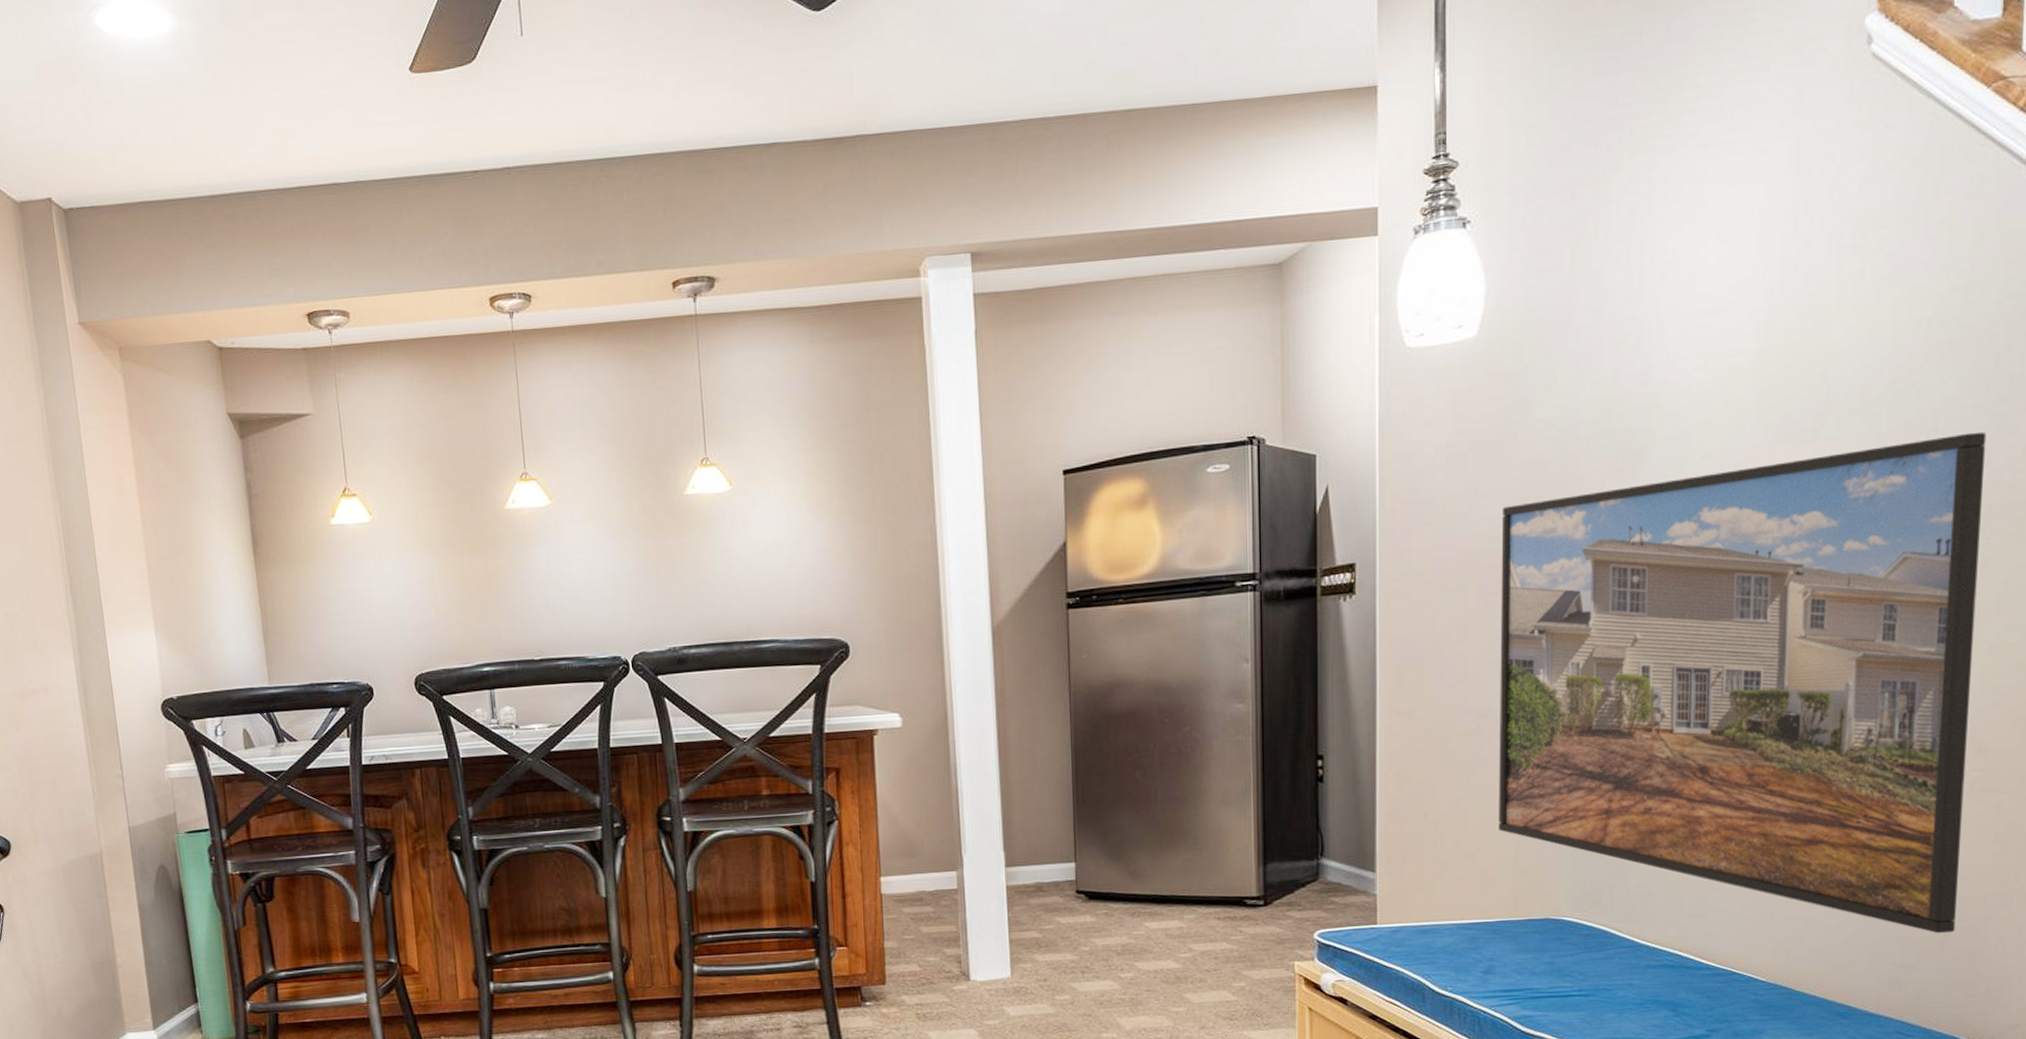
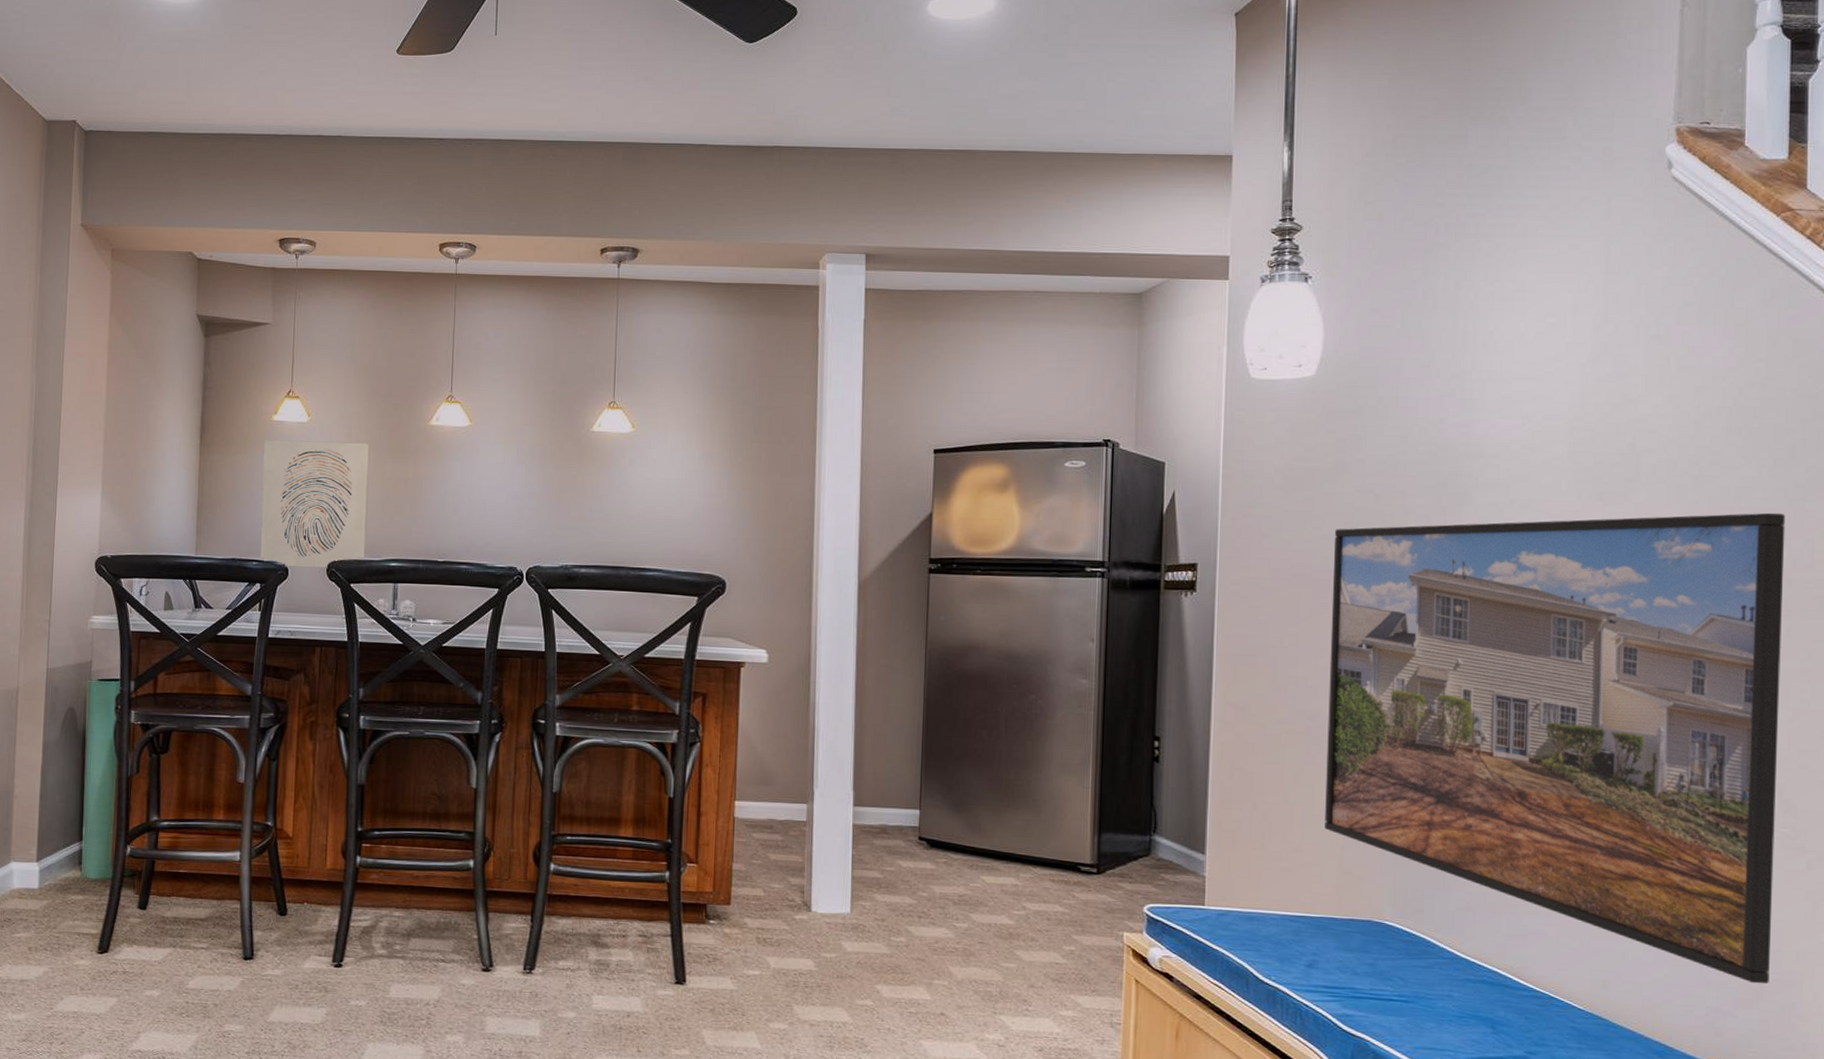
wall art: none [326,538,455,686] -> present [260,440,370,569]

